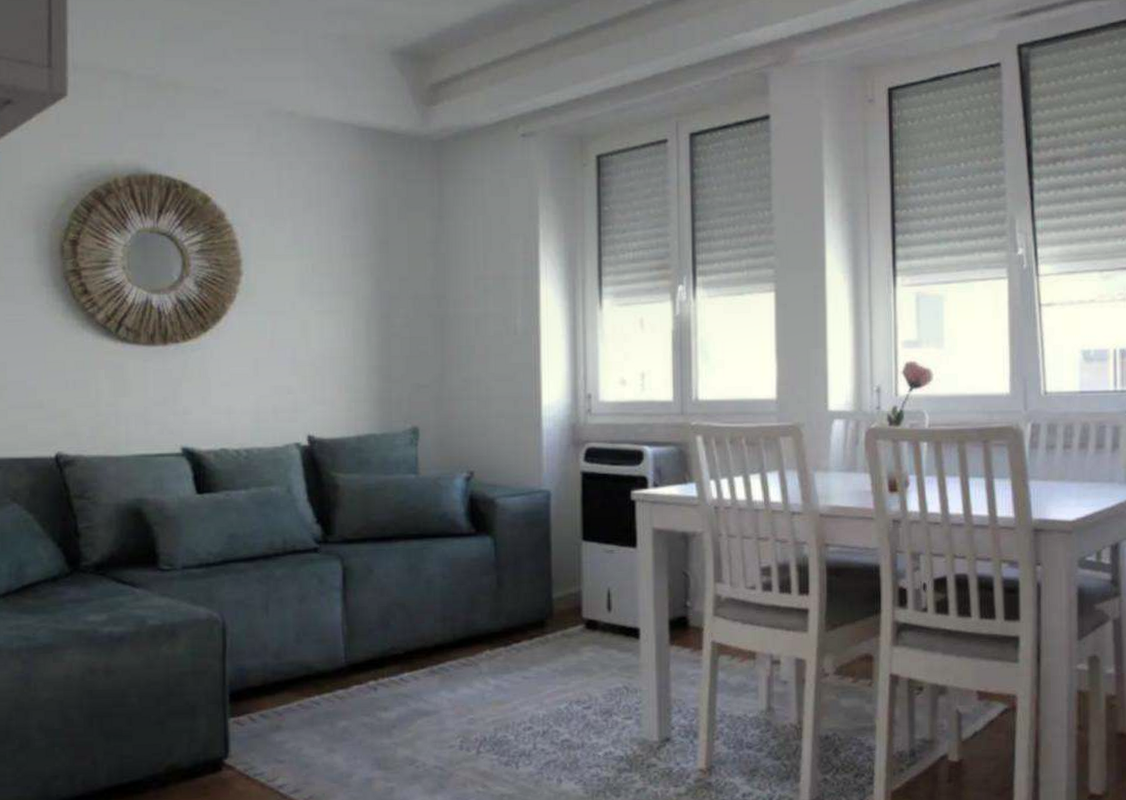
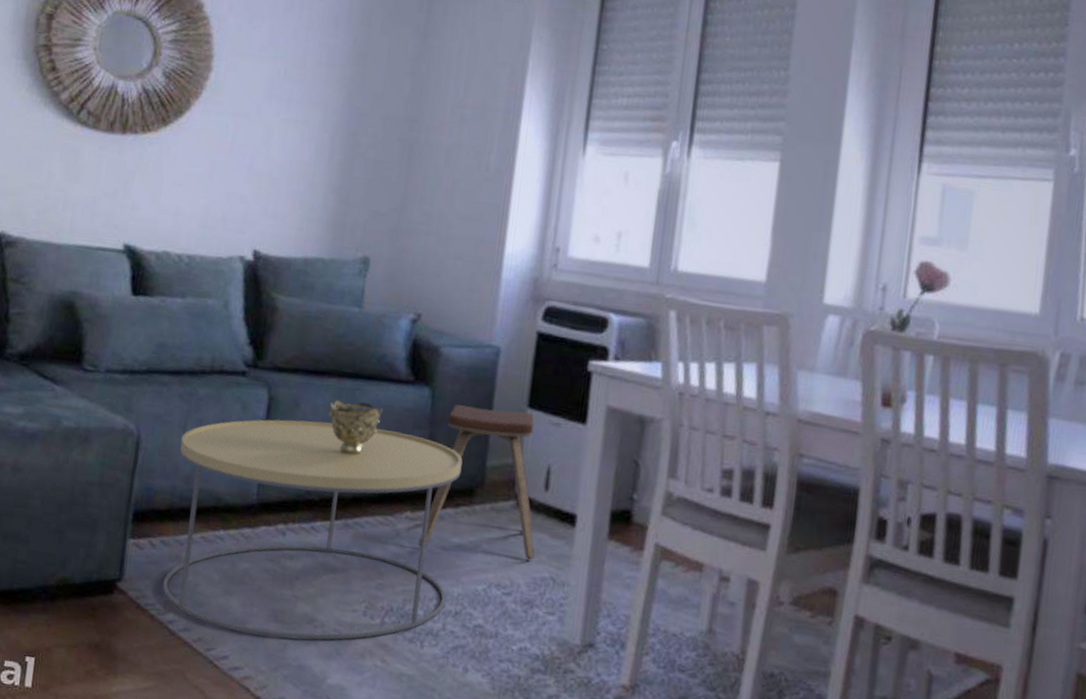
coffee table: none [265,580,533,784] -> present [162,419,463,640]
decorative bowl: none [400,558,450,608] -> present [328,400,383,455]
music stool: none [500,545,607,681] -> present [418,405,535,560]

